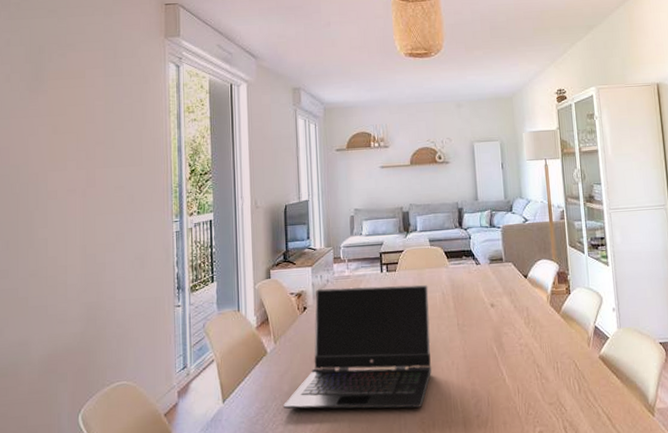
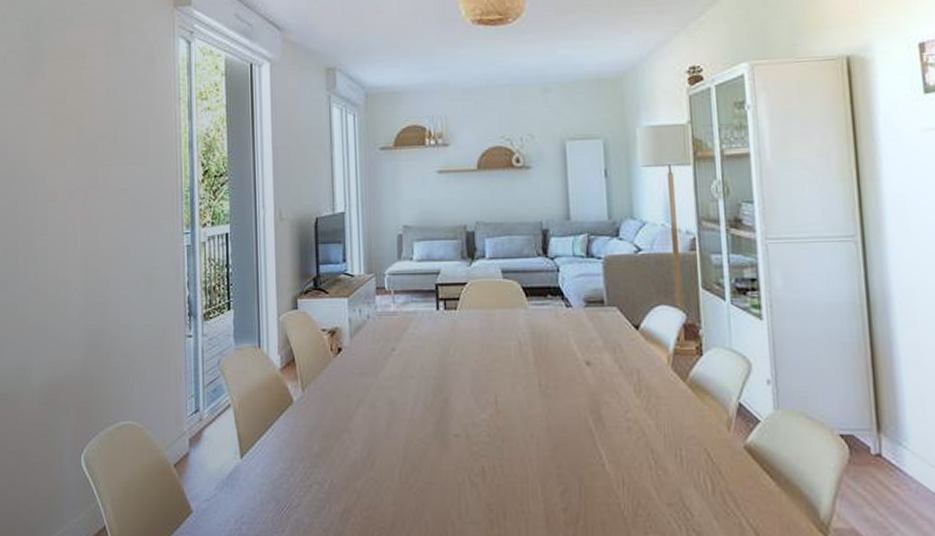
laptop computer: present [284,284,431,409] -> none [313,325,502,490]

